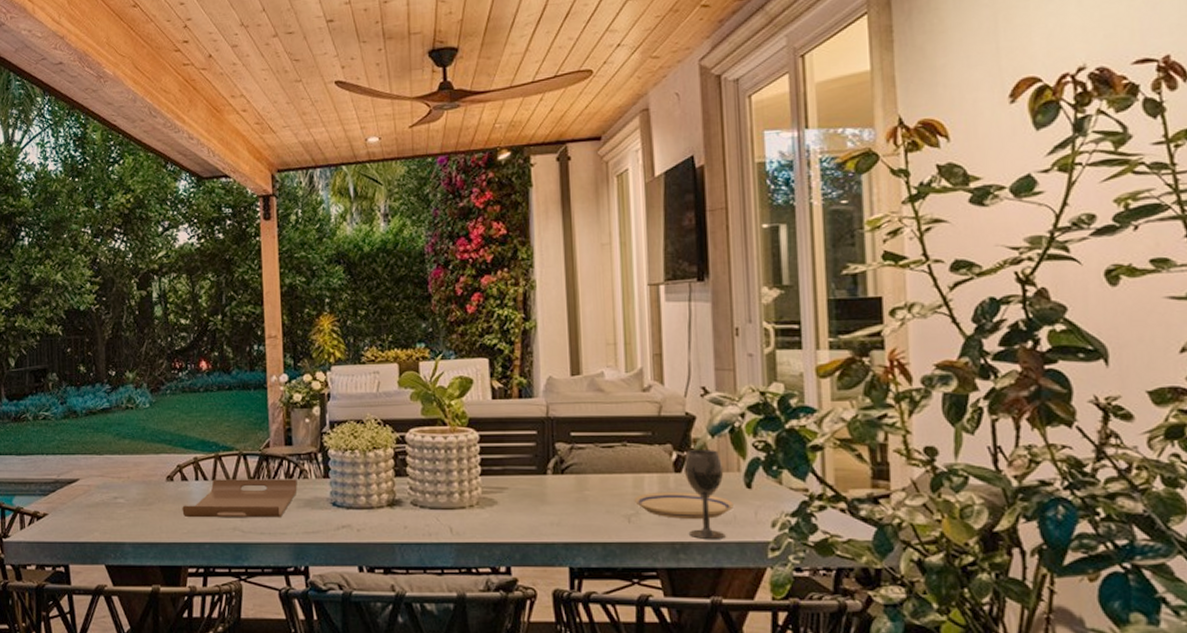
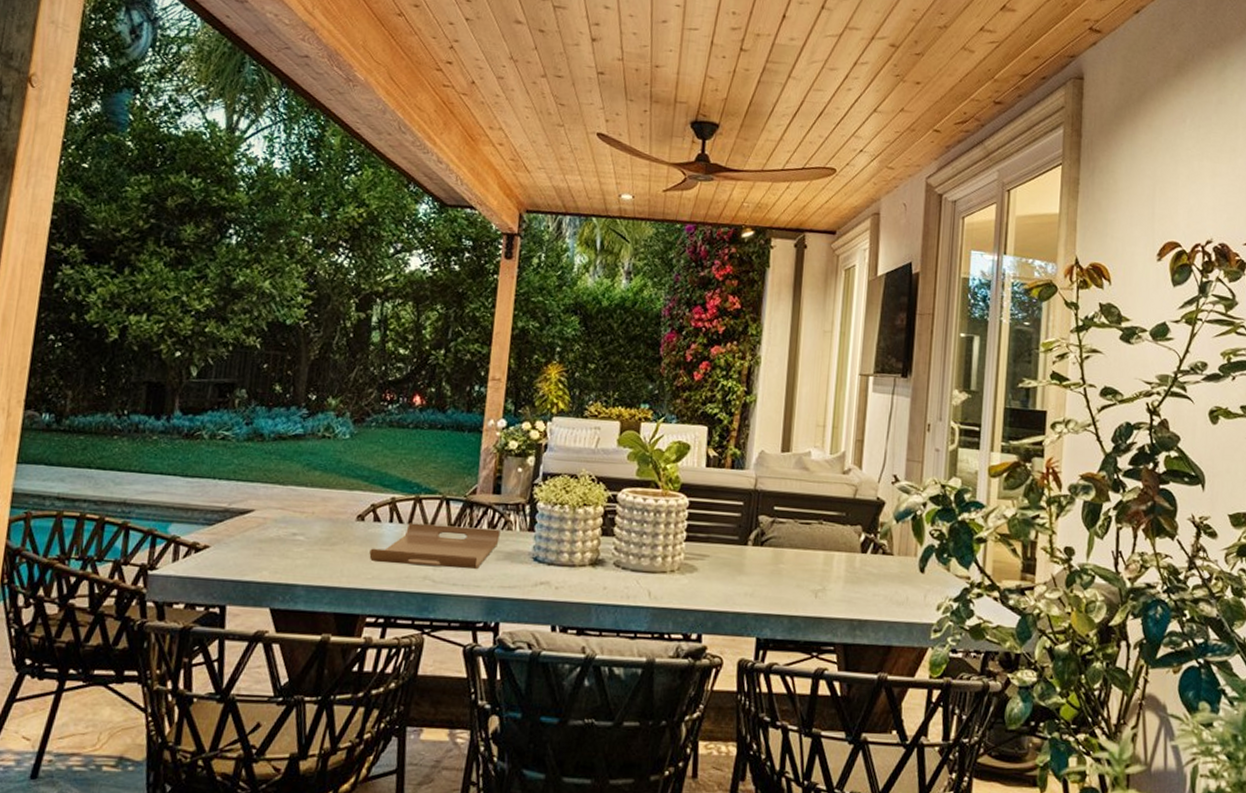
plate: present [633,492,734,519] -> none [822,570,908,599]
wine glass: present [683,448,726,539] -> none [866,532,904,619]

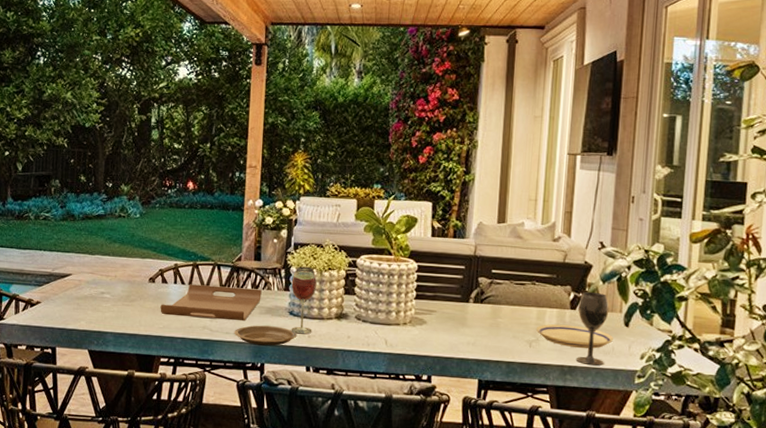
plate: none [462,574,542,601] -> present [234,325,297,346]
wineglass: none [534,501,569,585] -> present [291,266,317,334]
plate: none [822,570,908,599] -> present [536,323,613,349]
wine glass: none [866,532,904,619] -> present [575,291,610,366]

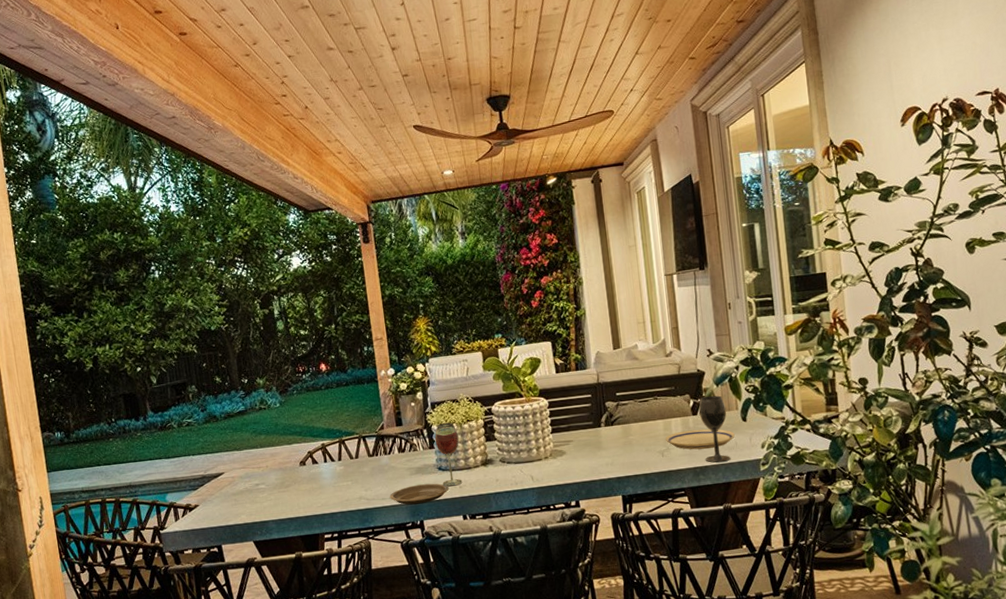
serving tray: present [160,284,262,321] -> none [315,452,409,494]

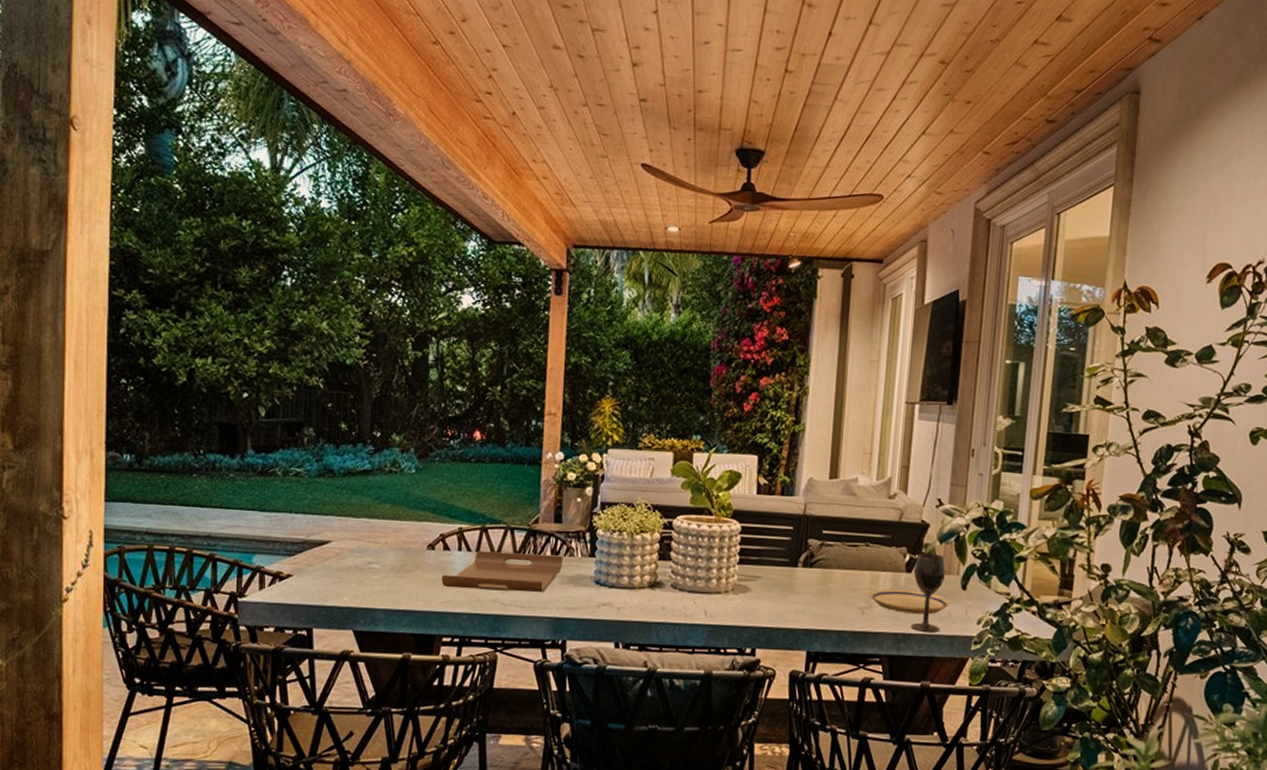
serving tray: none [315,452,409,494] -> present [441,551,563,592]
plate: present [389,483,449,505] -> none [530,597,605,621]
wineglass: present [434,422,462,487] -> none [597,529,627,606]

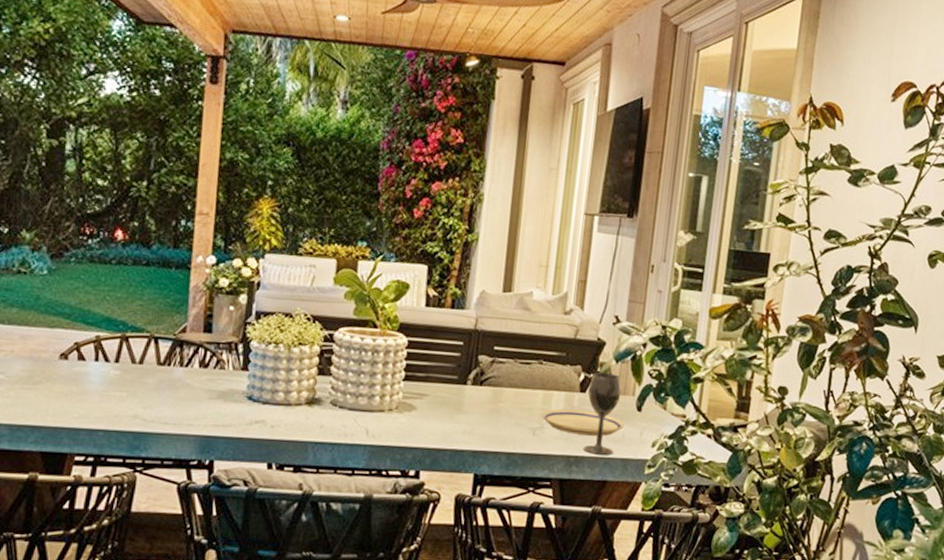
serving tray: present [441,551,563,592] -> none [75,361,213,408]

